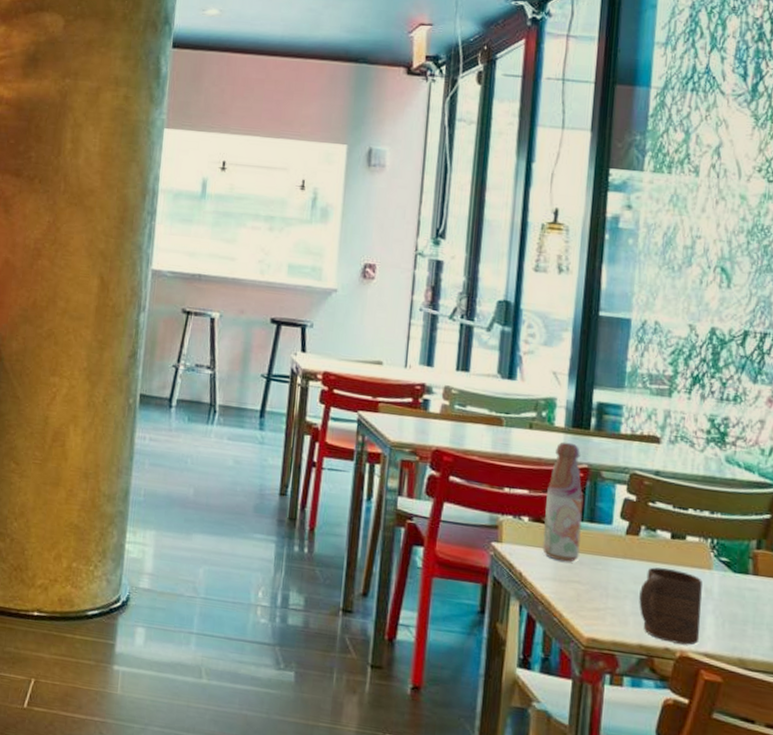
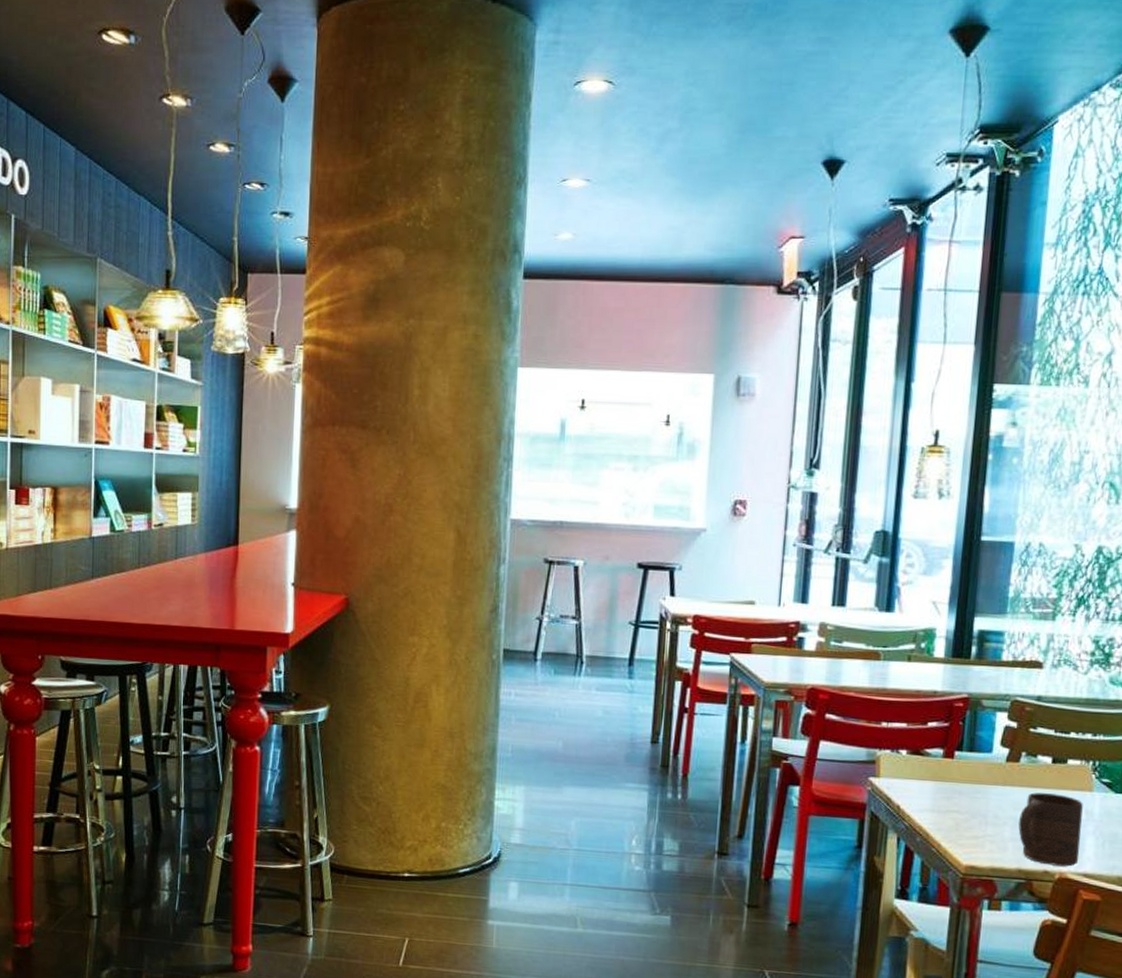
bottle: present [542,441,584,562] -> none [921,672,963,793]

